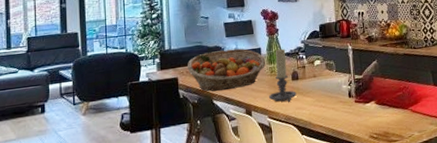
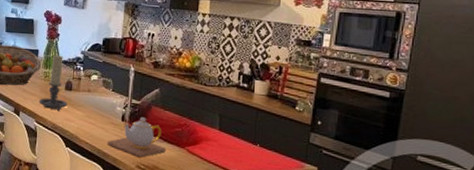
teapot: none [339,89,393,128] -> present [107,117,167,158]

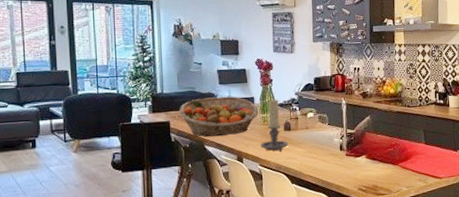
teapot: present [107,117,167,158] -> none [329,144,383,181]

